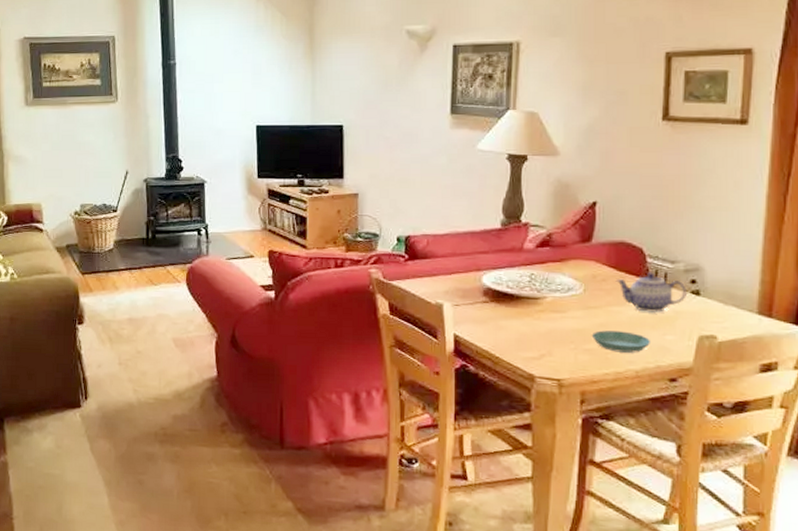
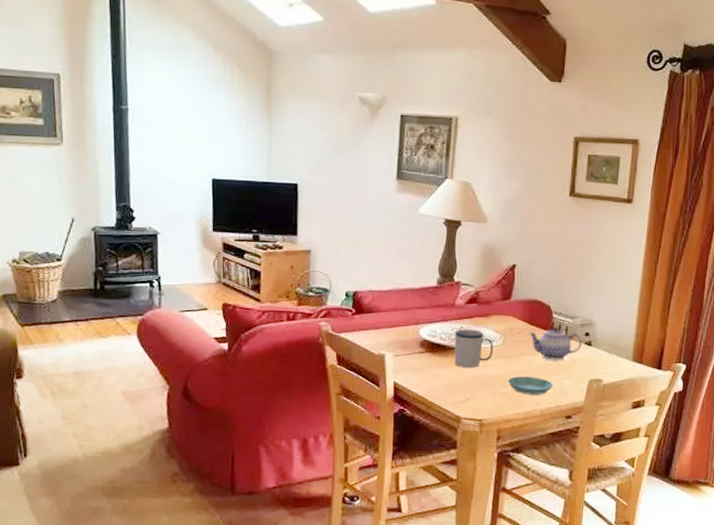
mug: none [524,276,571,320] -> present [454,329,493,368]

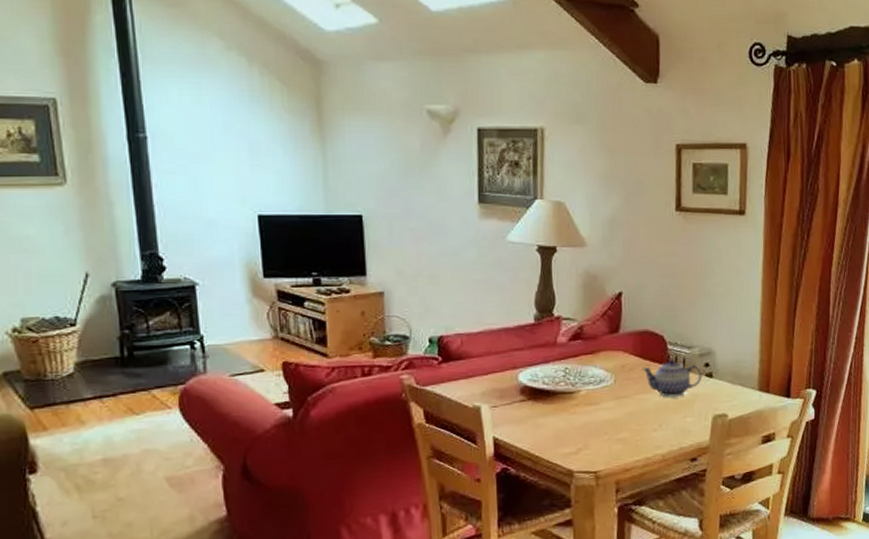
mug: present [454,329,493,368] -> none [559,369,604,414]
saucer: present [507,376,554,395] -> none [622,417,675,439]

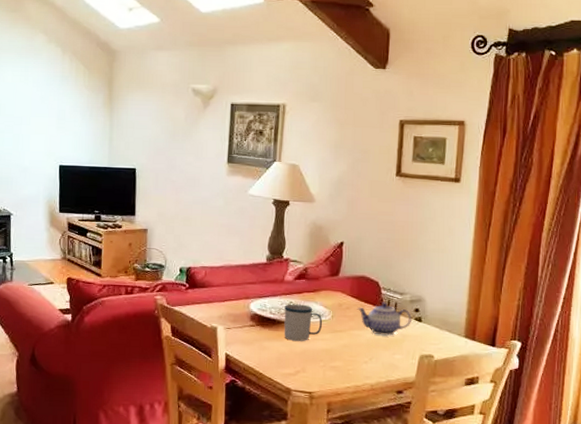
mug: none [559,369,604,414] -> present [284,304,322,341]

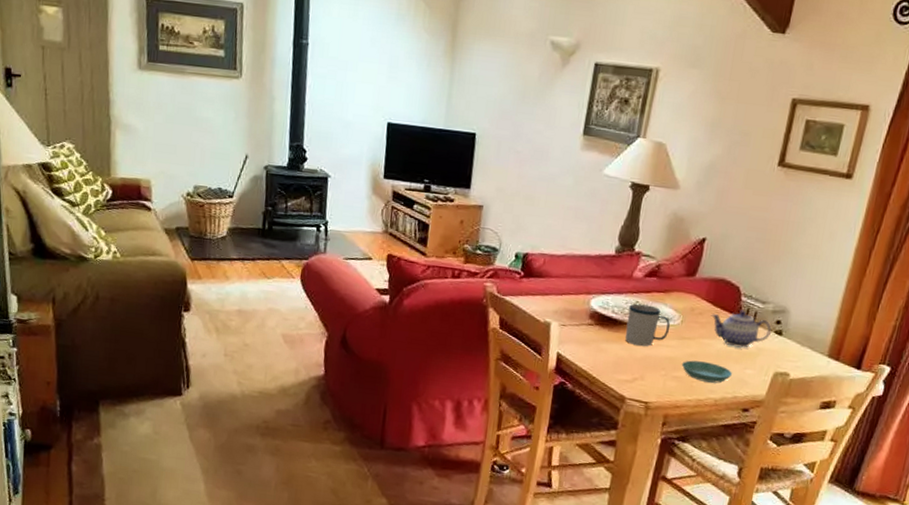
saucer: none [337,351,384,370] -> present [681,360,733,383]

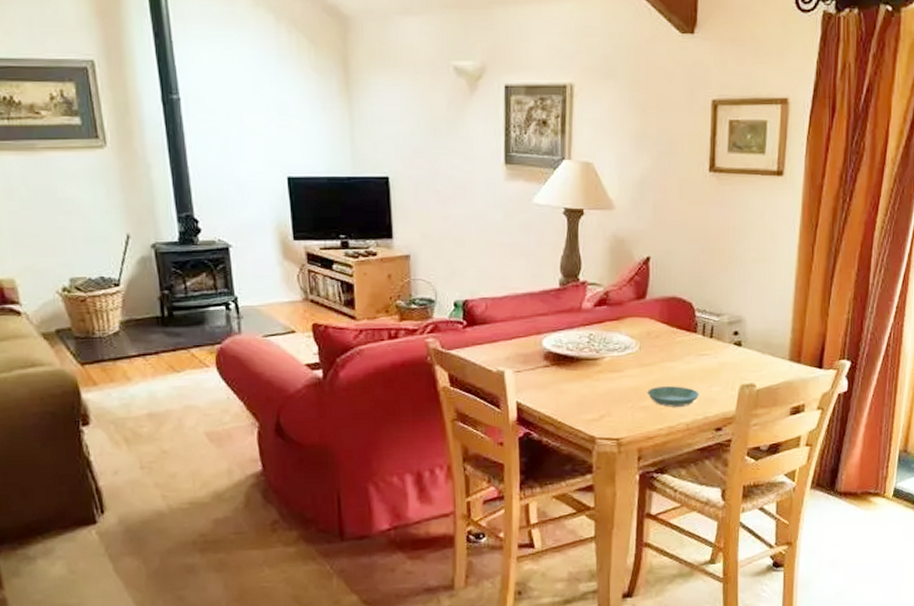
mug: present [624,303,670,346] -> none [583,336,628,380]
teapot: present [710,310,772,349] -> none [668,326,730,367]

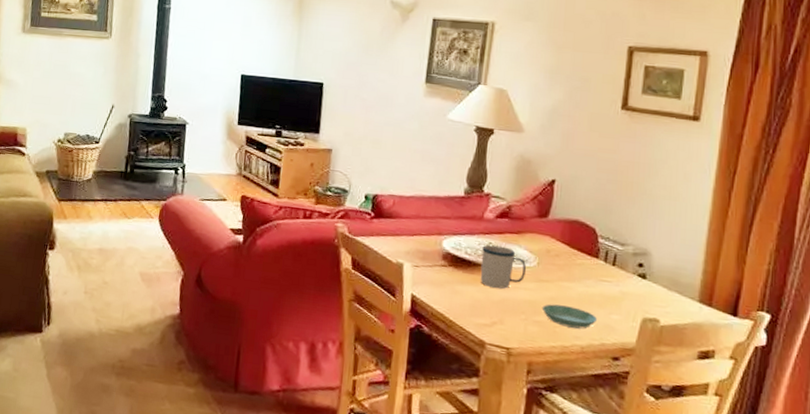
mug: none [583,336,628,380] -> present [480,245,526,289]

